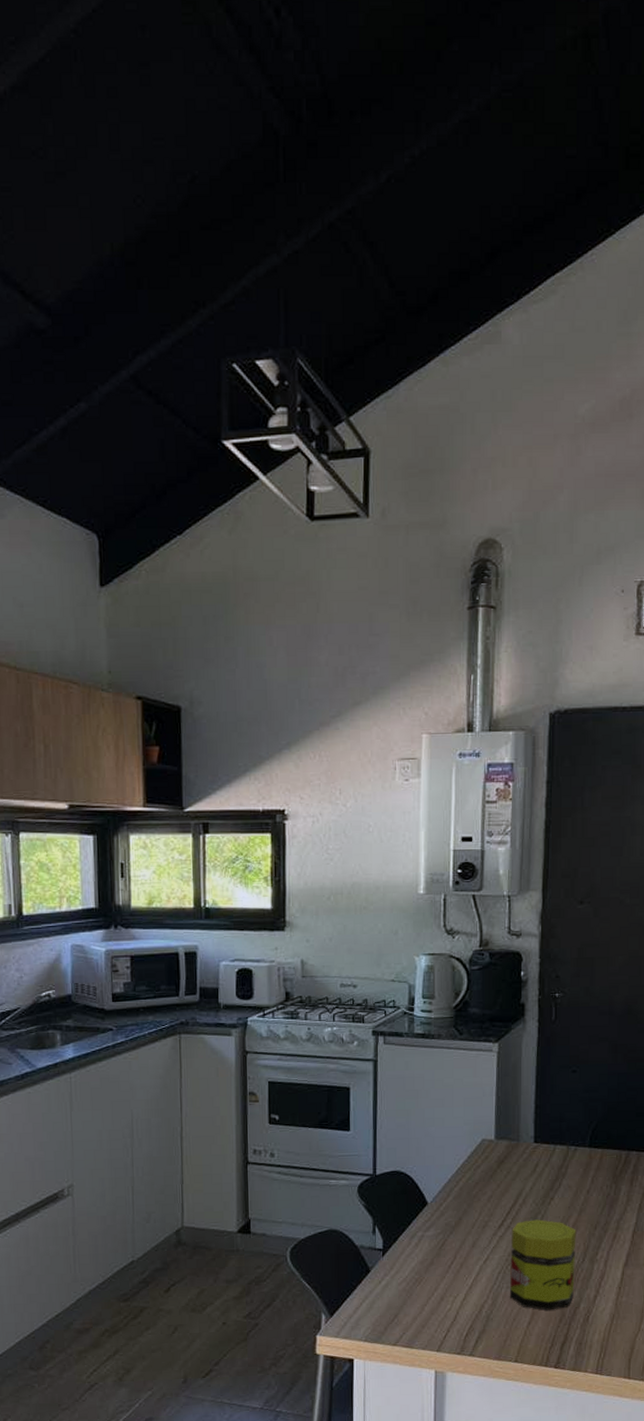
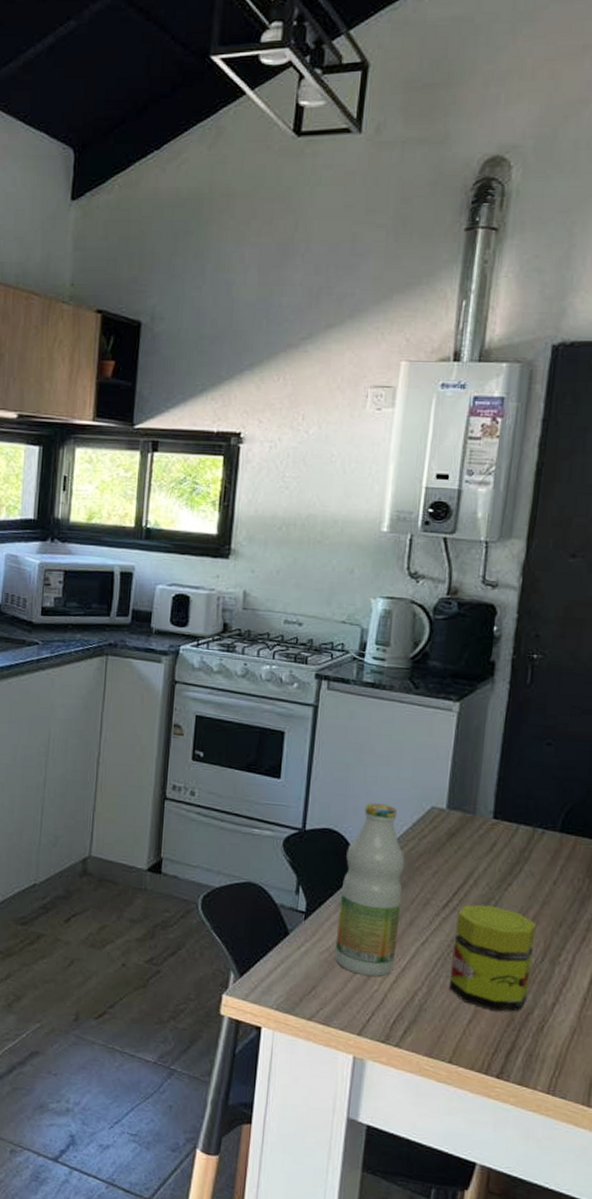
bottle: none [411,1142,464,1297] -> present [334,803,405,977]

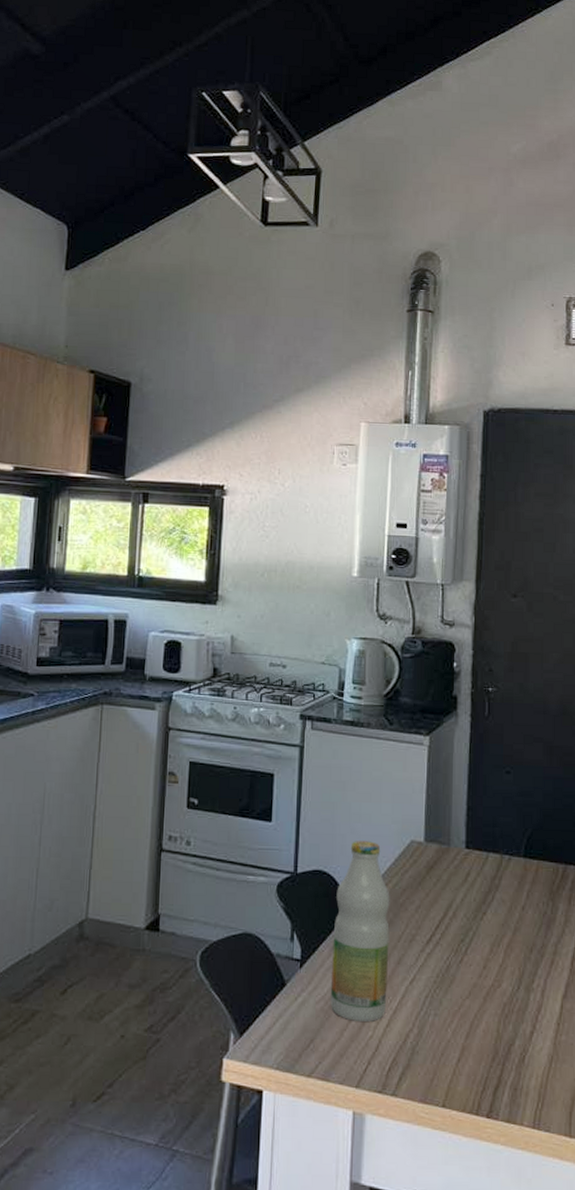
jar: present [448,904,537,1012] -> none [437,936,511,1046]

